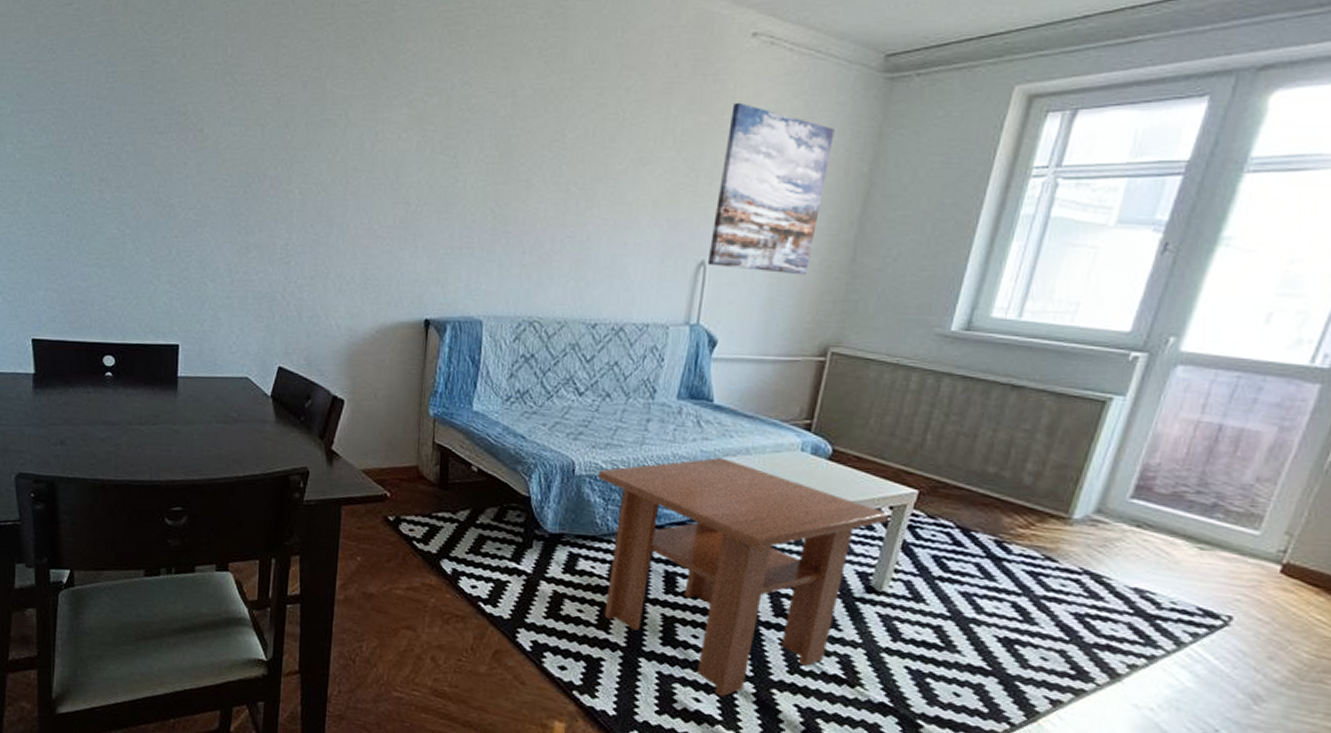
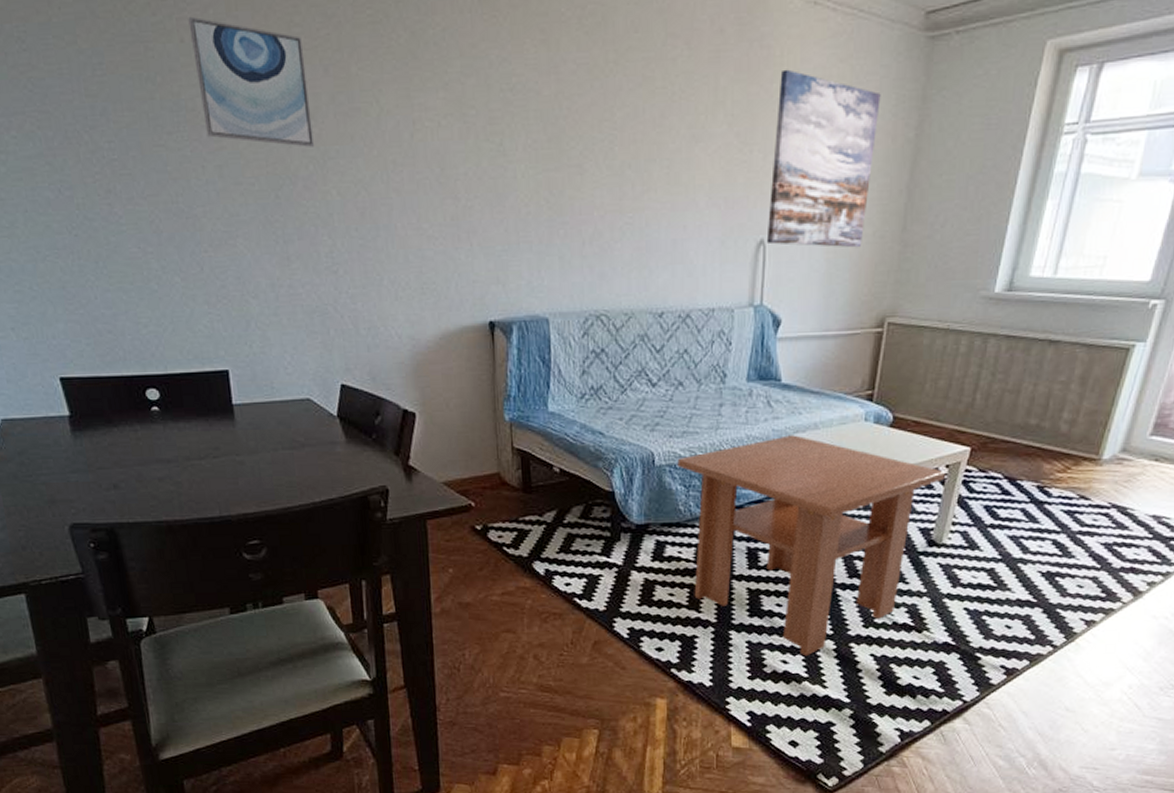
wall art: none [192,36,287,151] -> present [188,16,314,147]

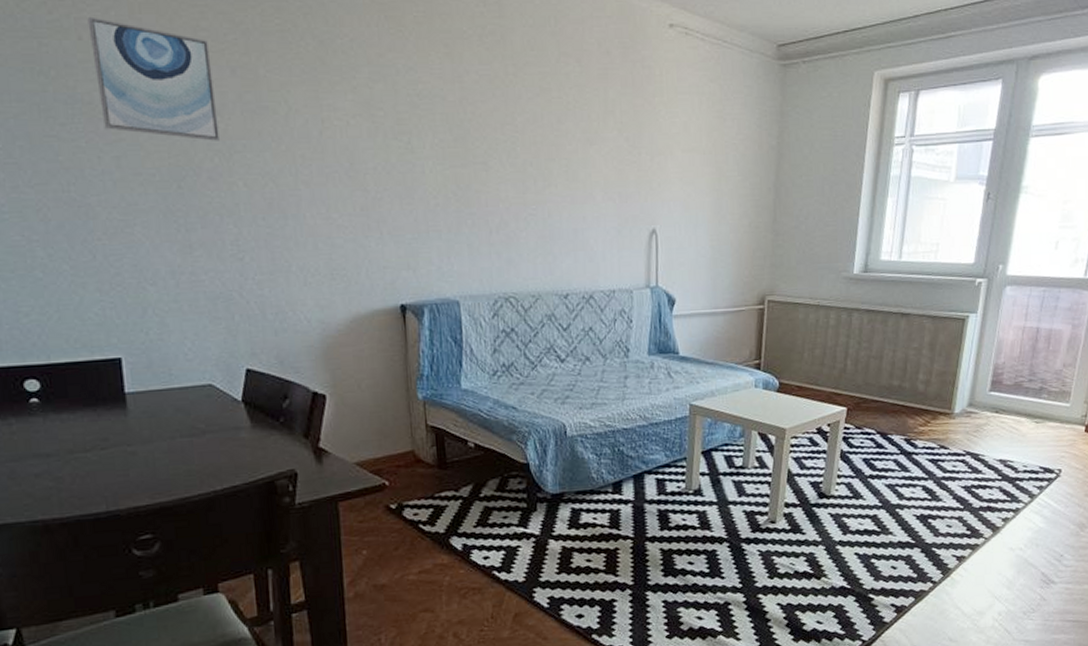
coffee table: present [677,435,947,657] -> none [588,402,829,611]
wall art: present [766,69,881,248] -> none [657,86,747,237]

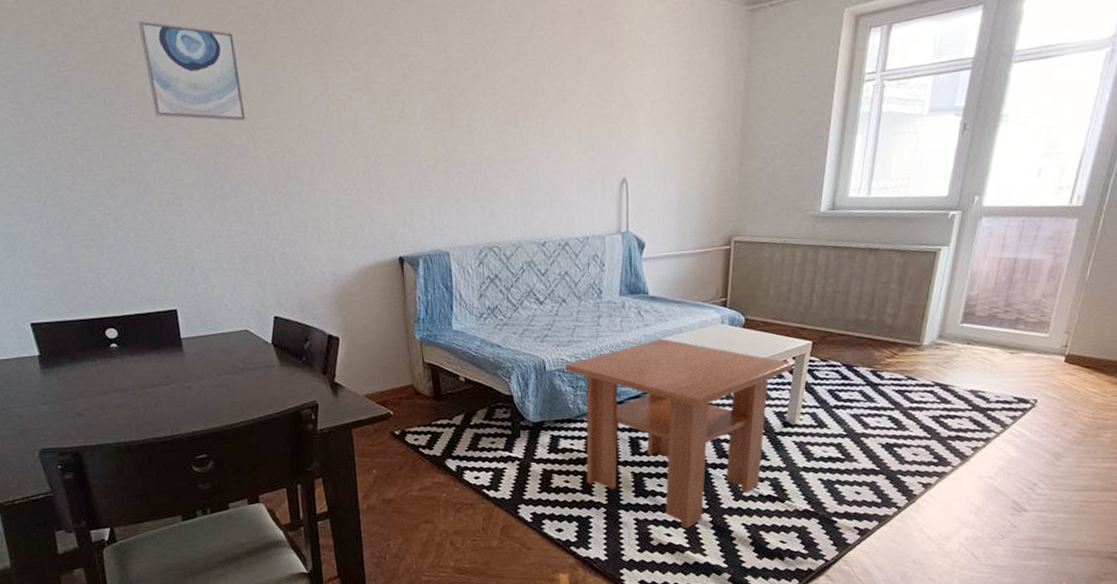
coffee table: none [588,402,829,611] -> present [565,339,794,529]

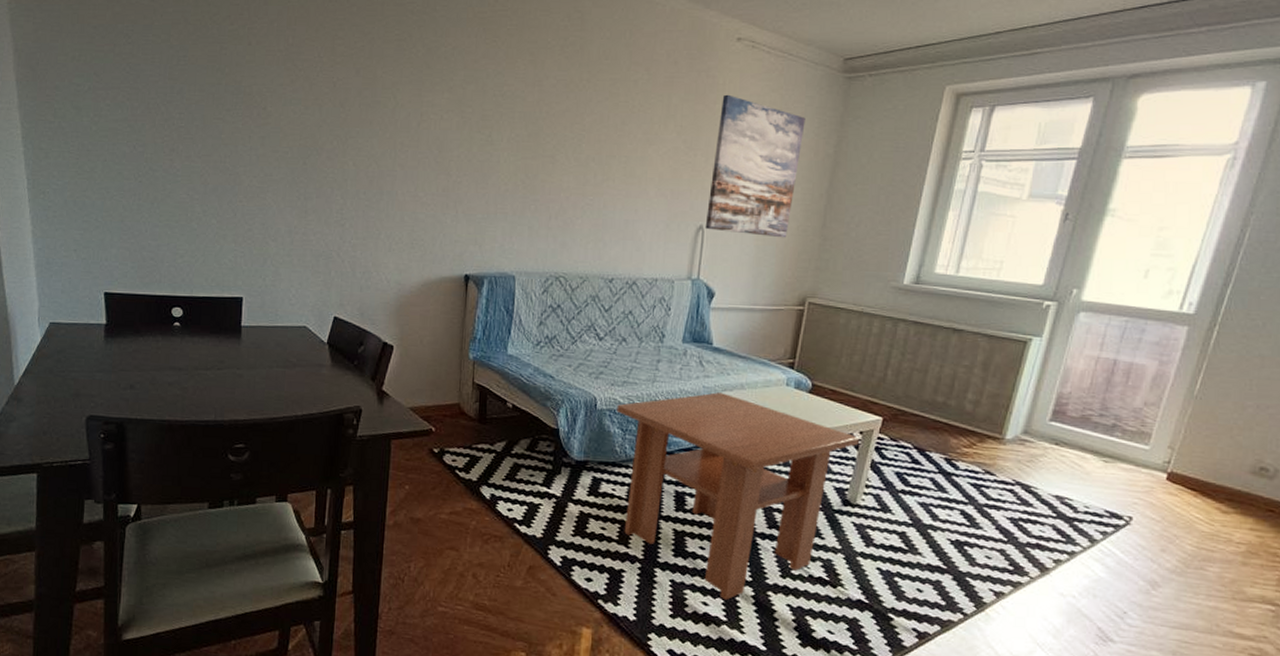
wall art: present [138,20,246,121] -> none [256,27,342,128]
wall art: none [628,40,714,182] -> present [705,94,806,238]

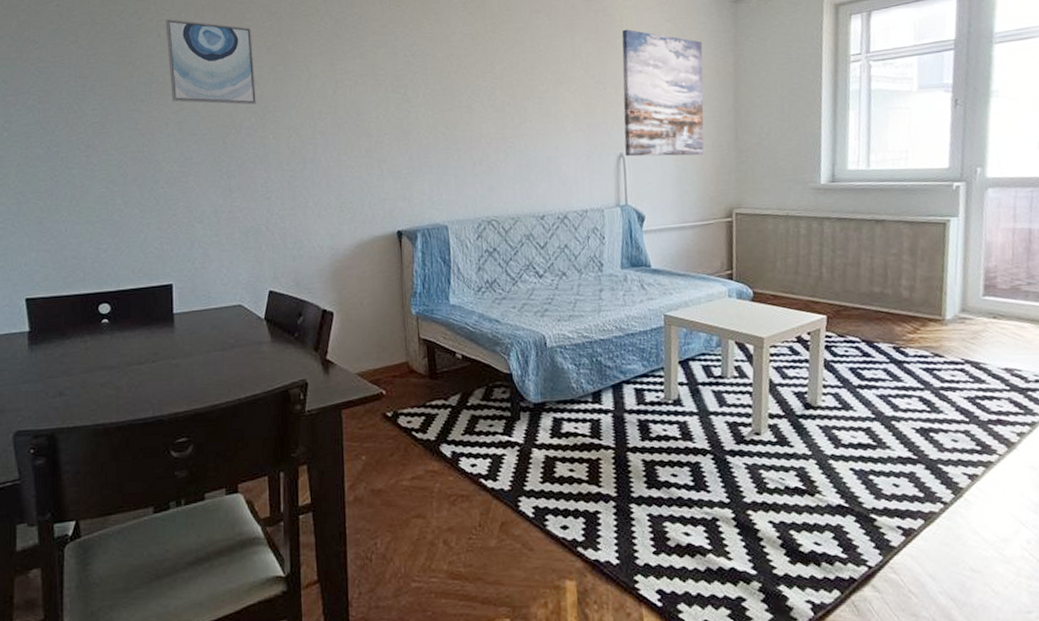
wall art: none [256,27,342,128] -> present [165,18,256,105]
coffee table: present [617,392,860,601] -> none [566,313,809,527]

